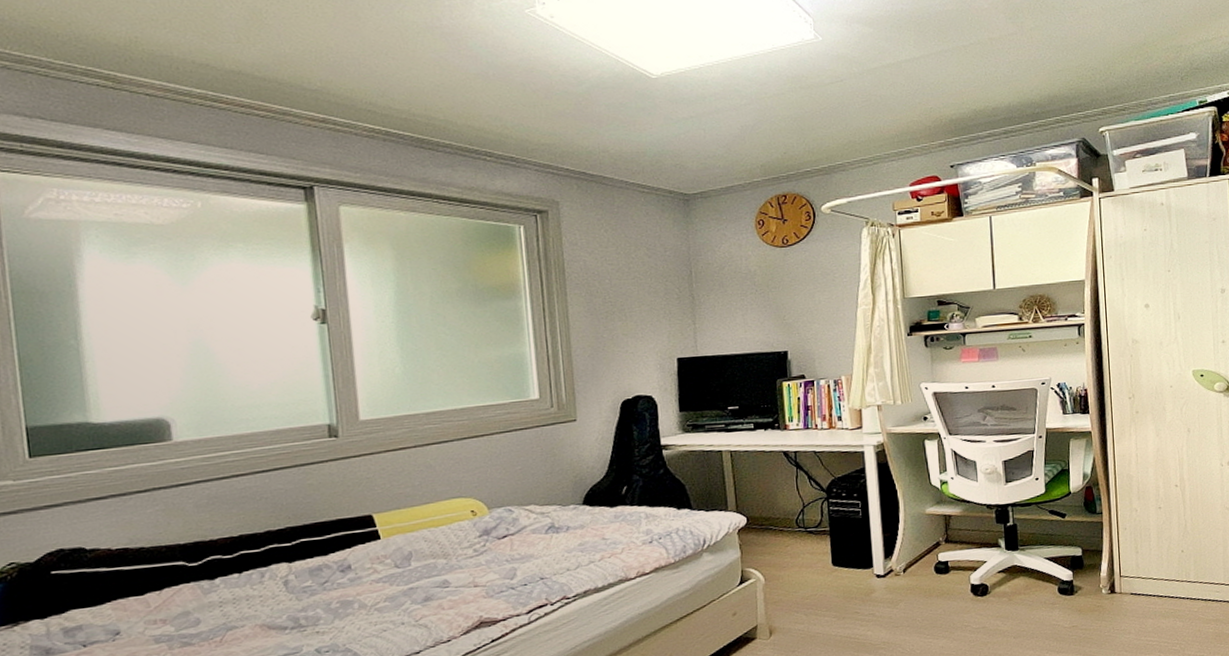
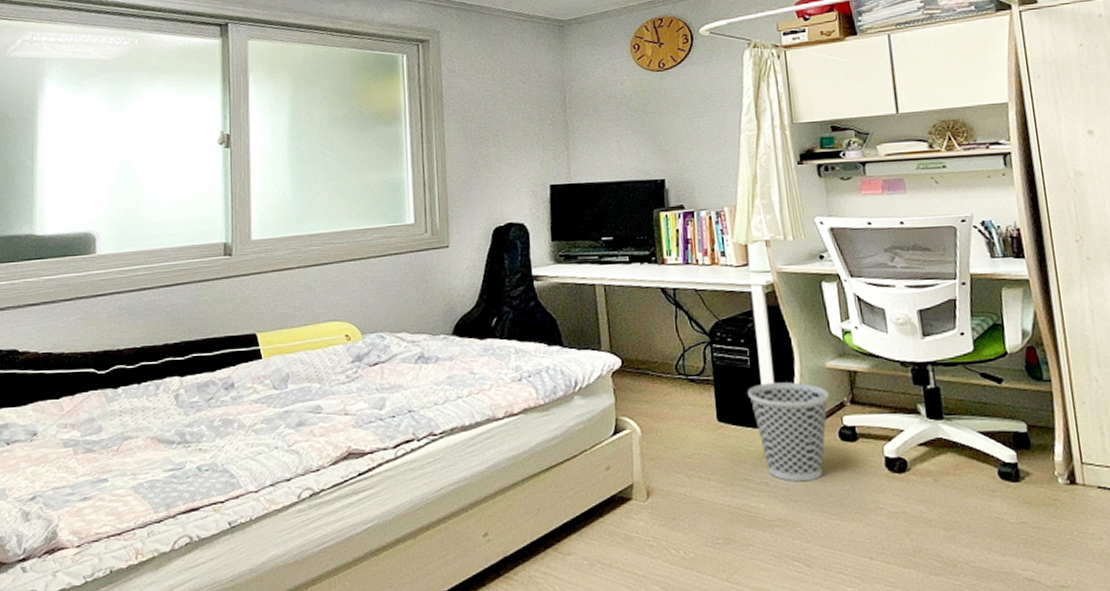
wastebasket: none [859,528,928,611] -> present [748,382,830,482]

